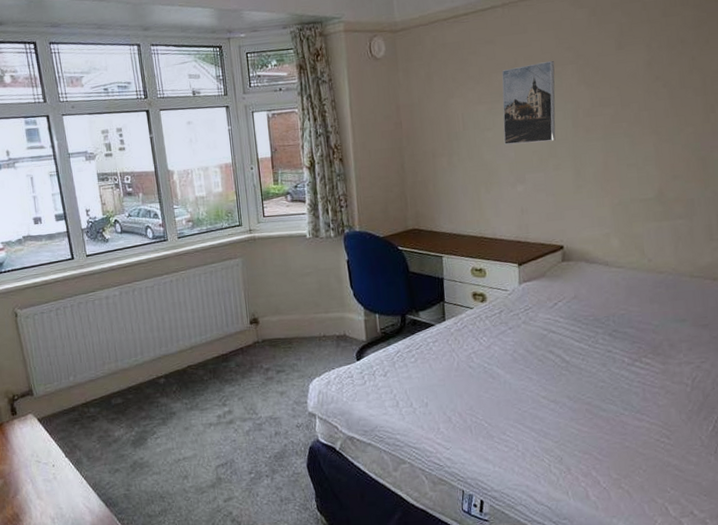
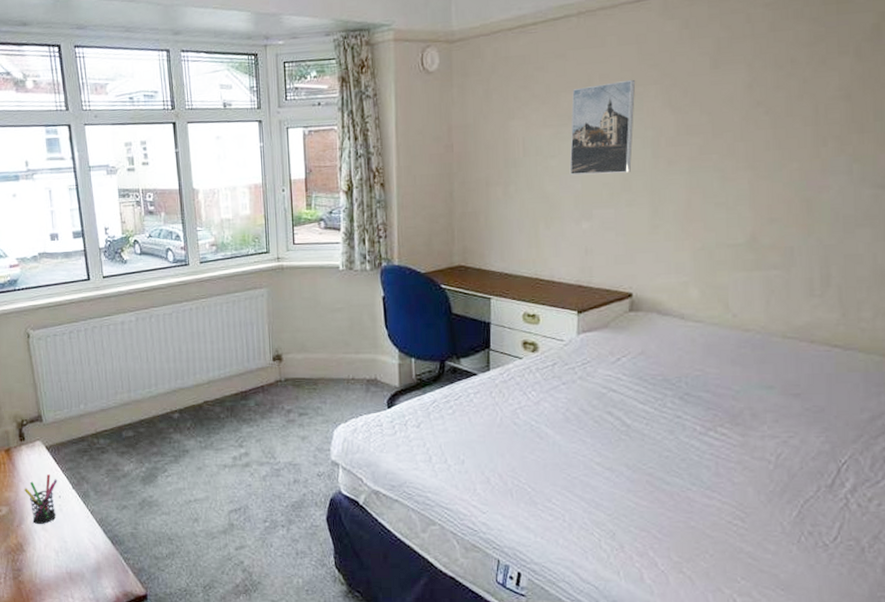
pen holder: none [17,445,51,493] -> present [24,474,58,524]

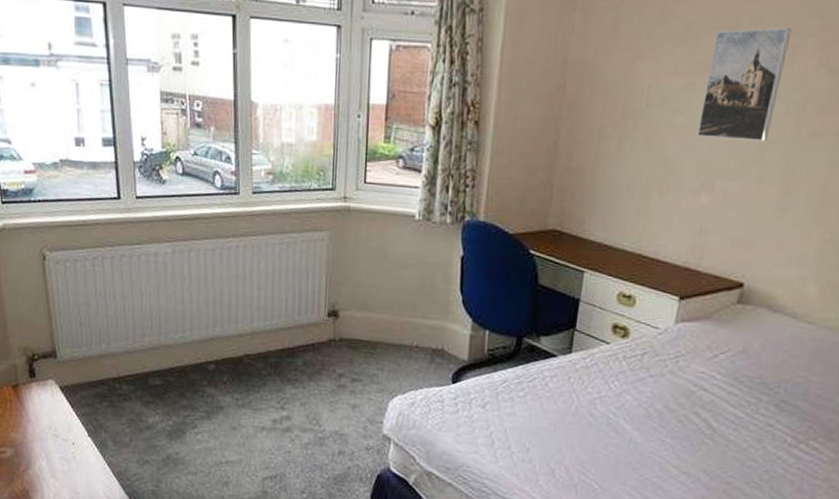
pen holder: present [24,474,58,524] -> none [32,418,72,472]

